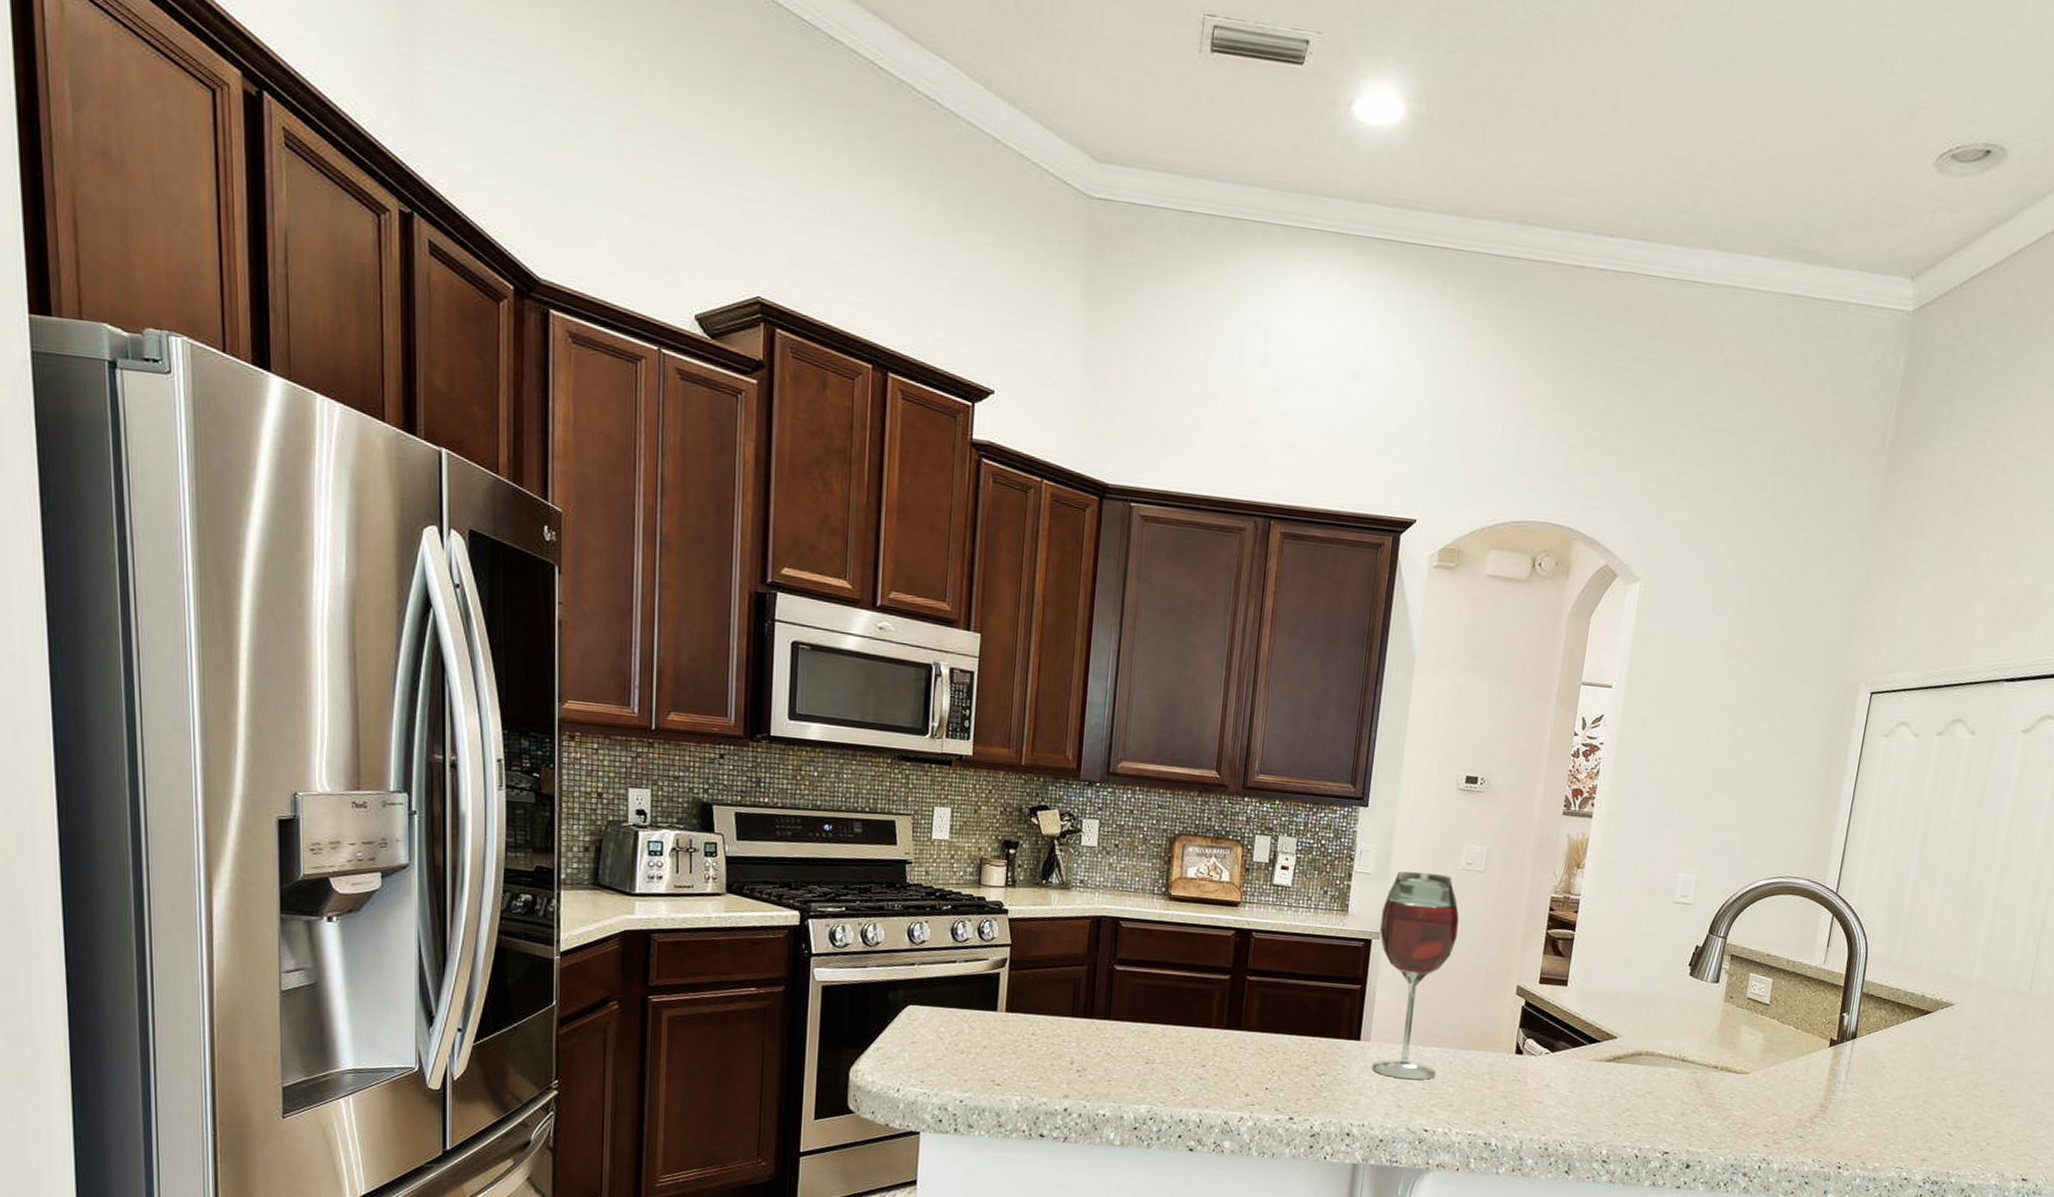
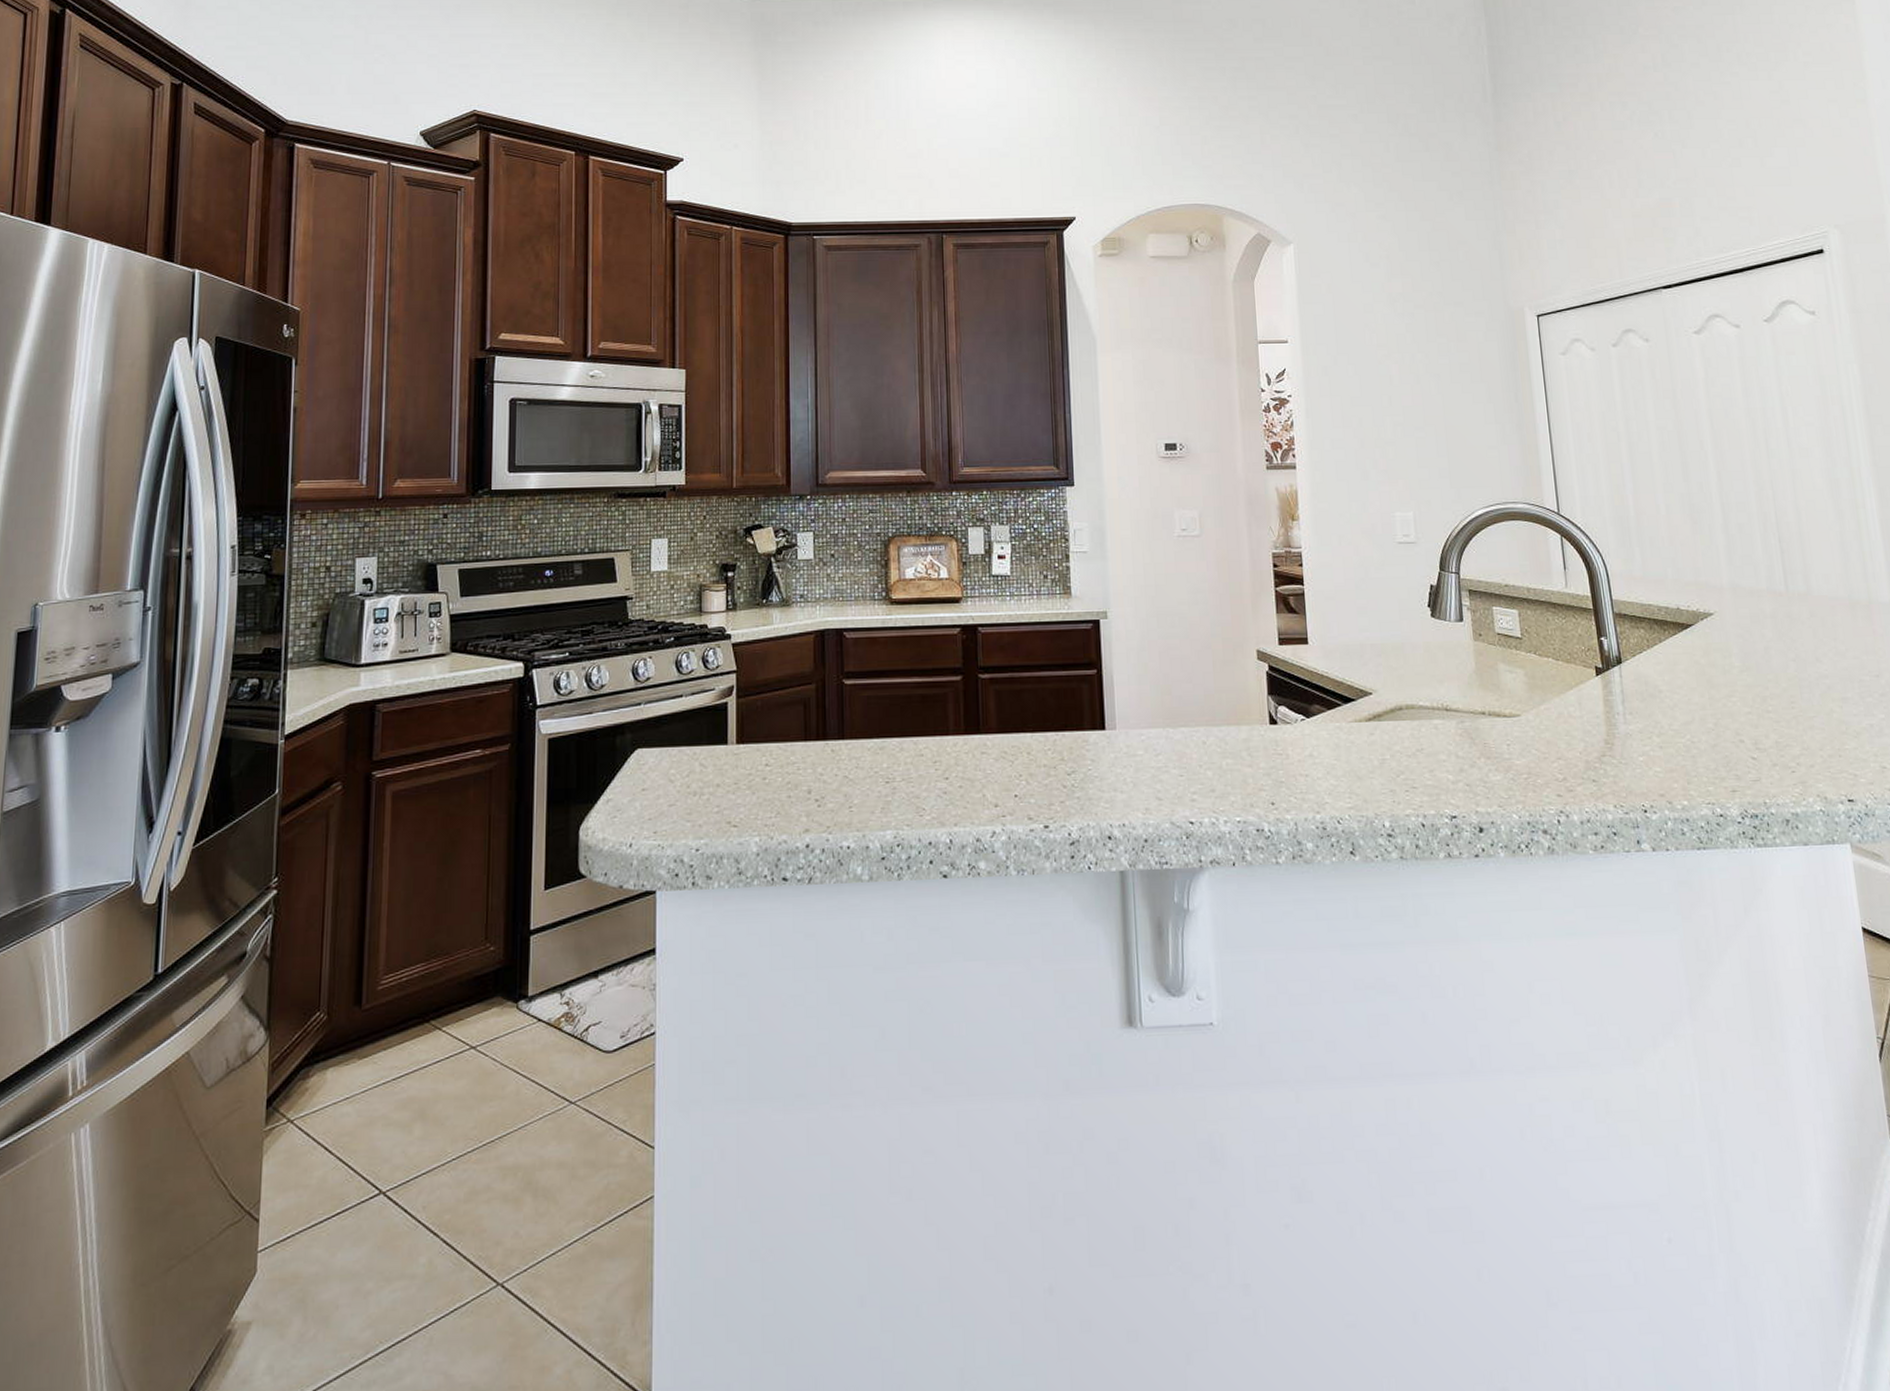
wineglass: present [1371,871,1459,1080] -> none [1105,544,1190,767]

